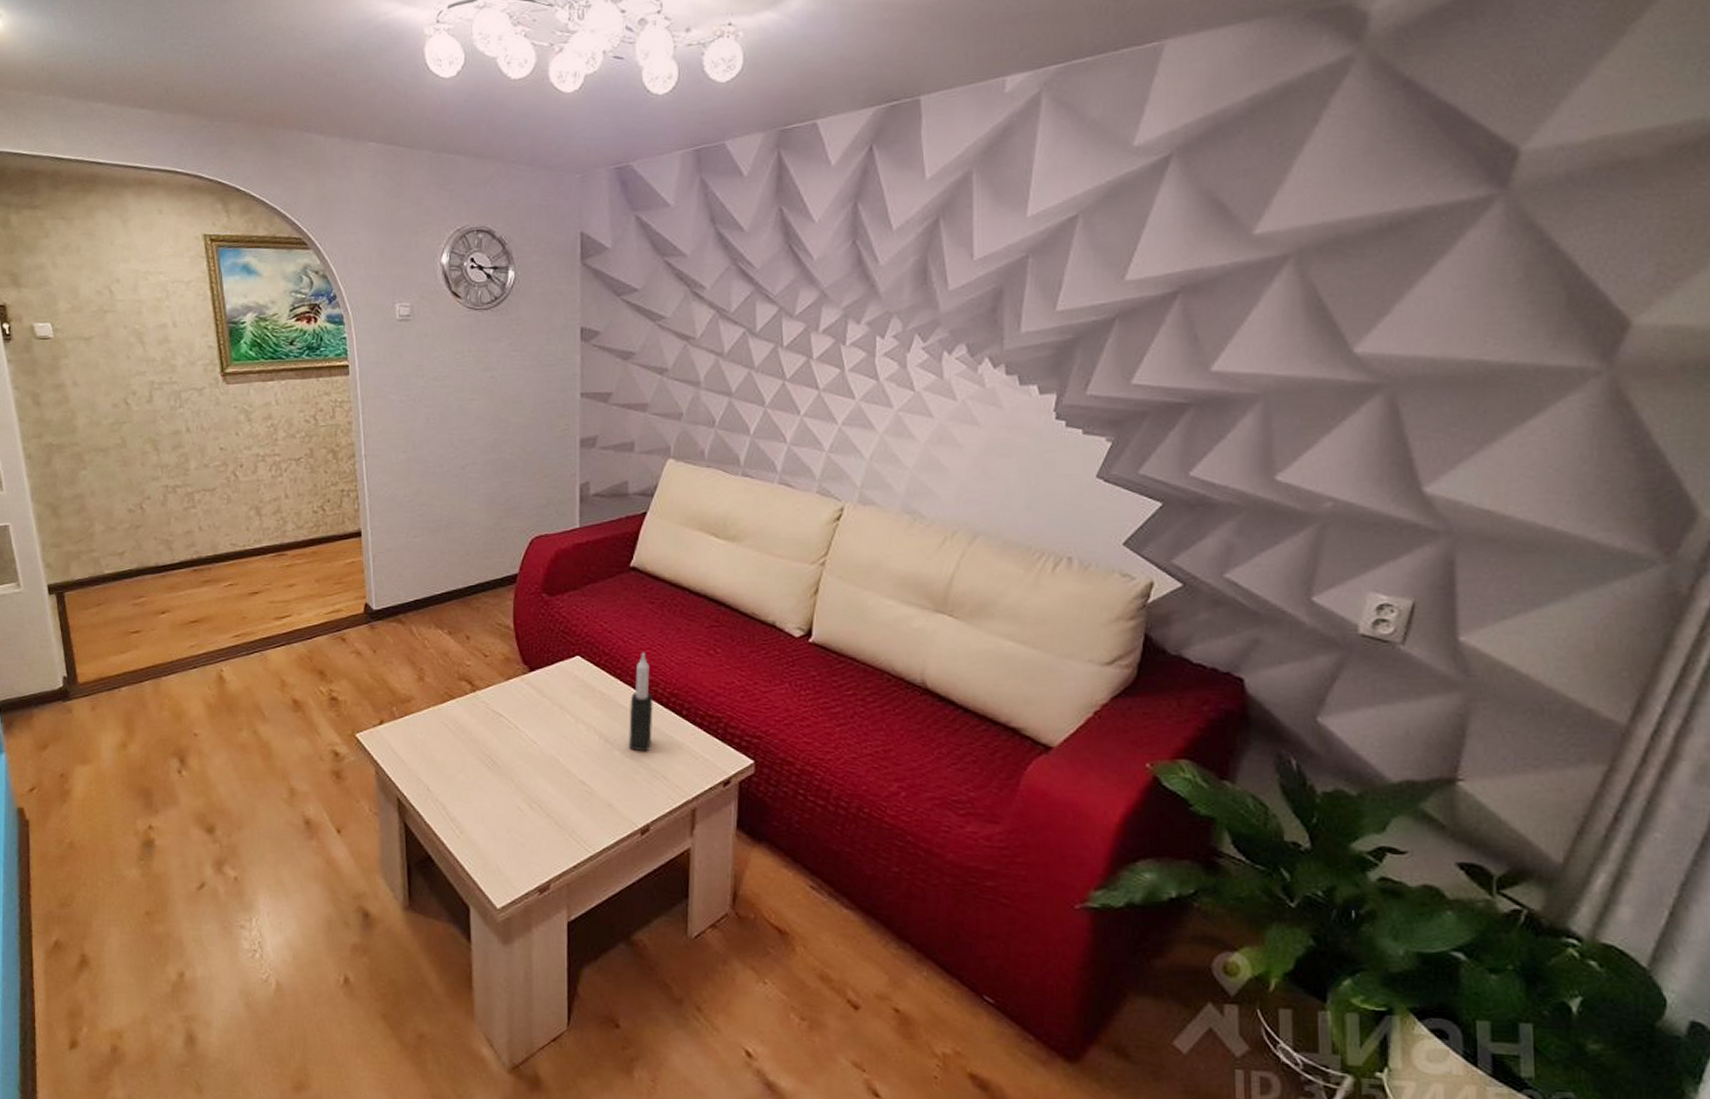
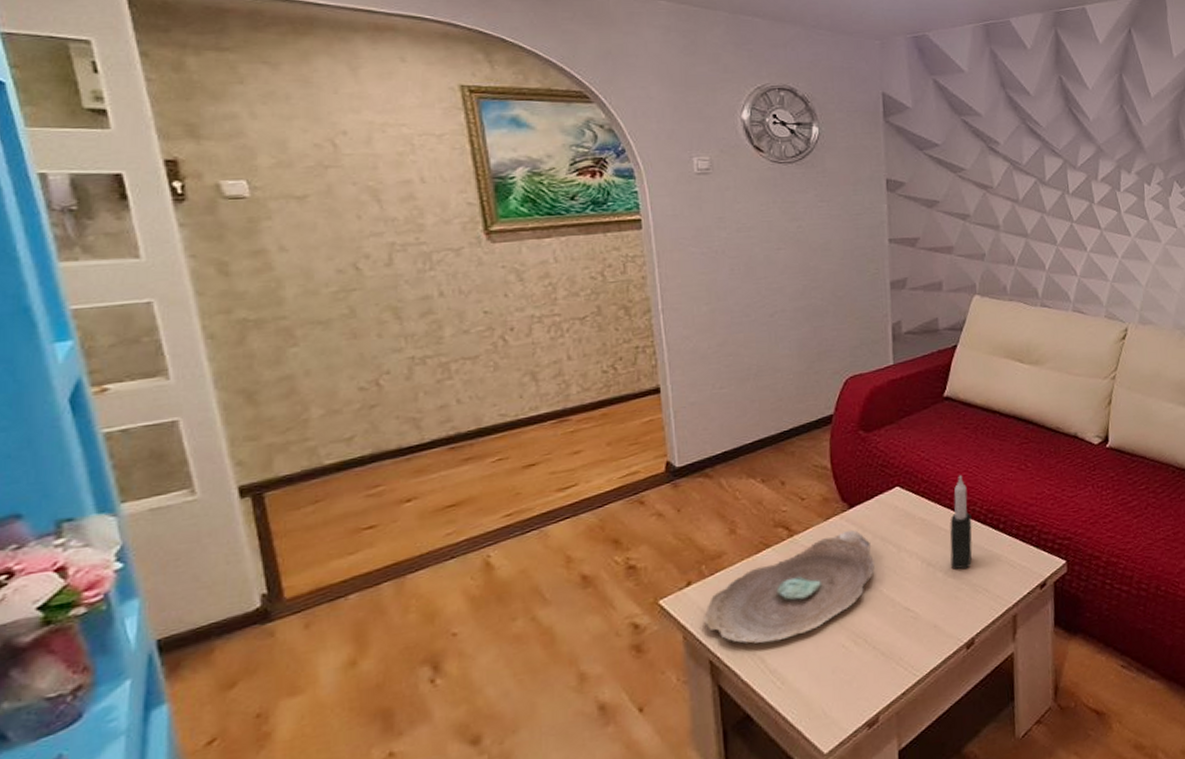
decorative bowl: none [394,694,552,791] -> present [704,530,875,644]

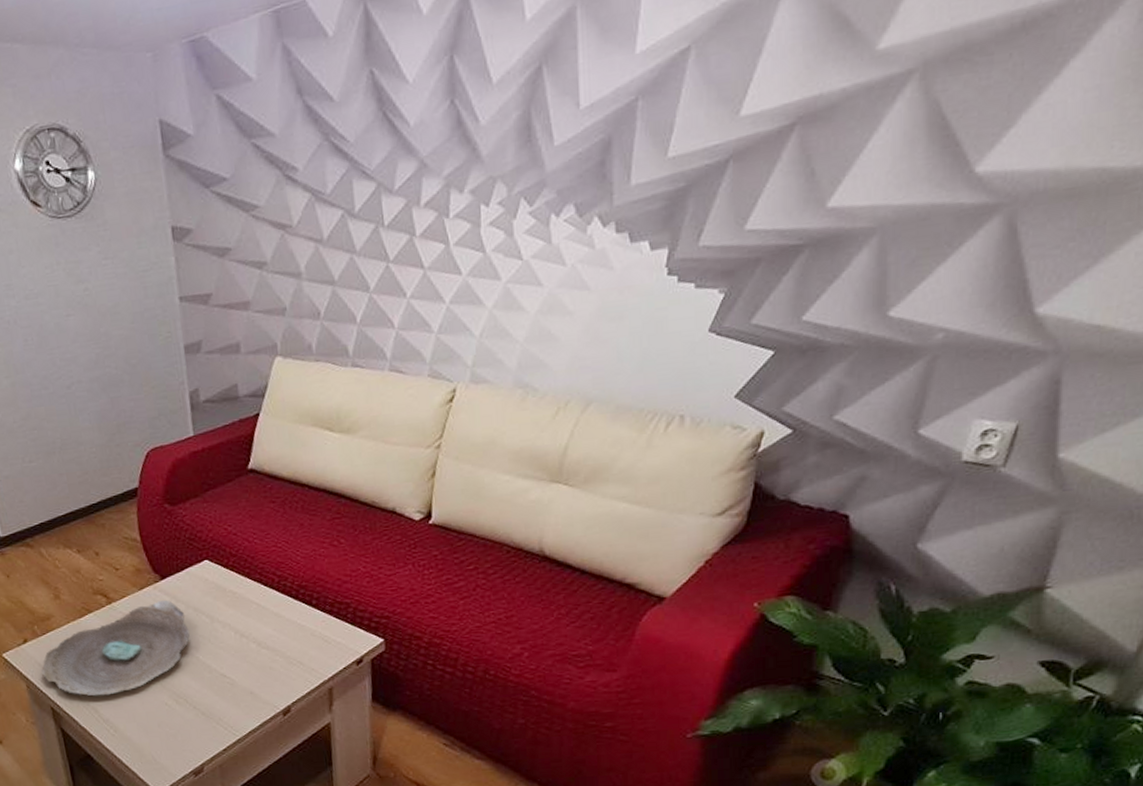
candle: present [950,475,973,570] -> none [261,550,285,642]

